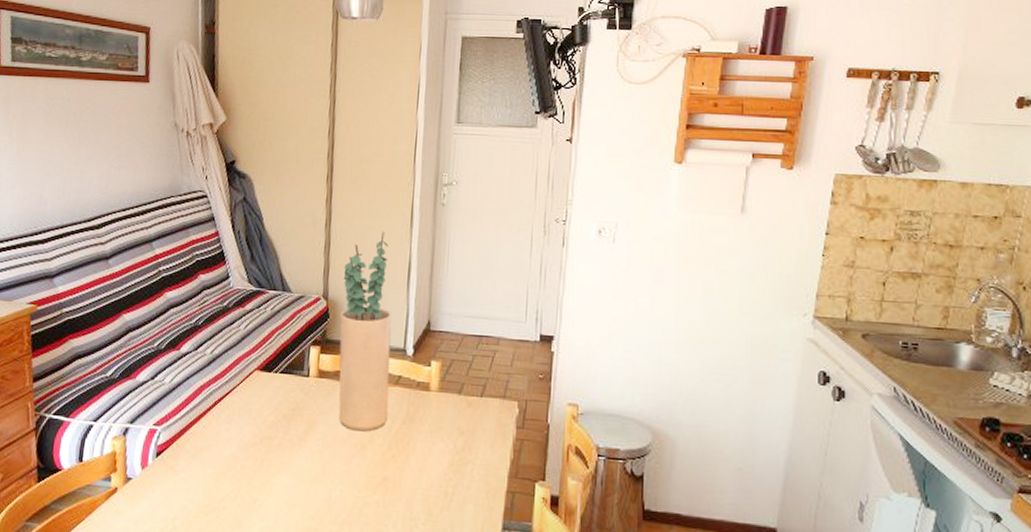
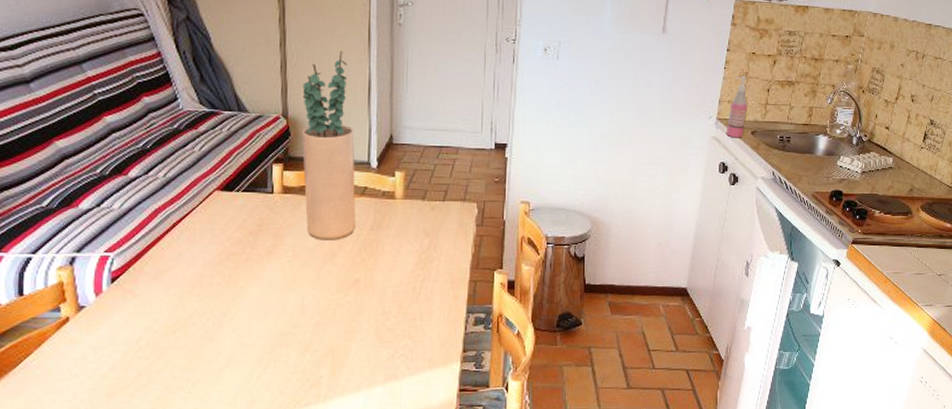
soap dispenser: none [828,265,856,342] -> present [727,76,748,138]

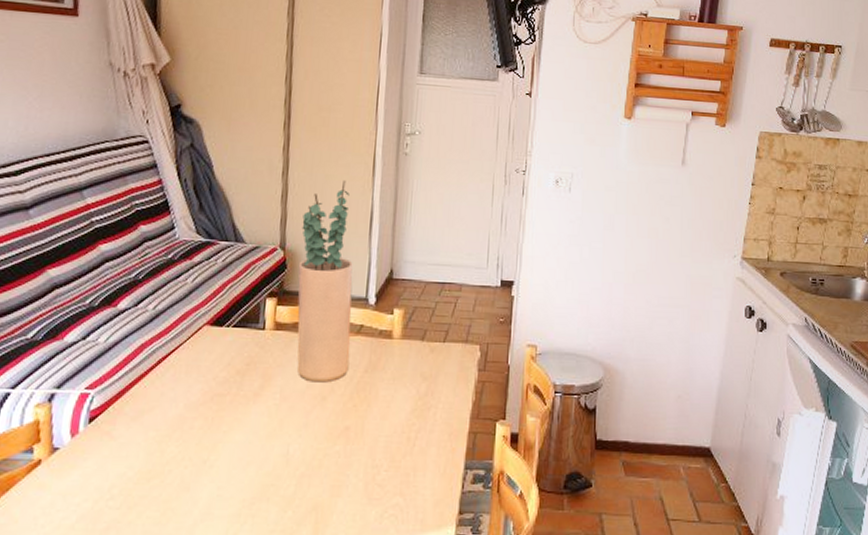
soap dispenser: present [727,76,748,138] -> none [753,212,775,280]

